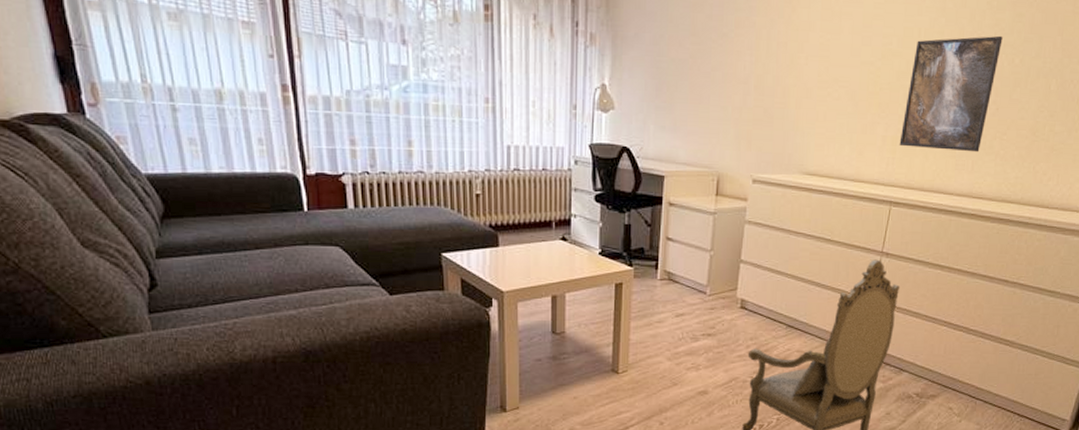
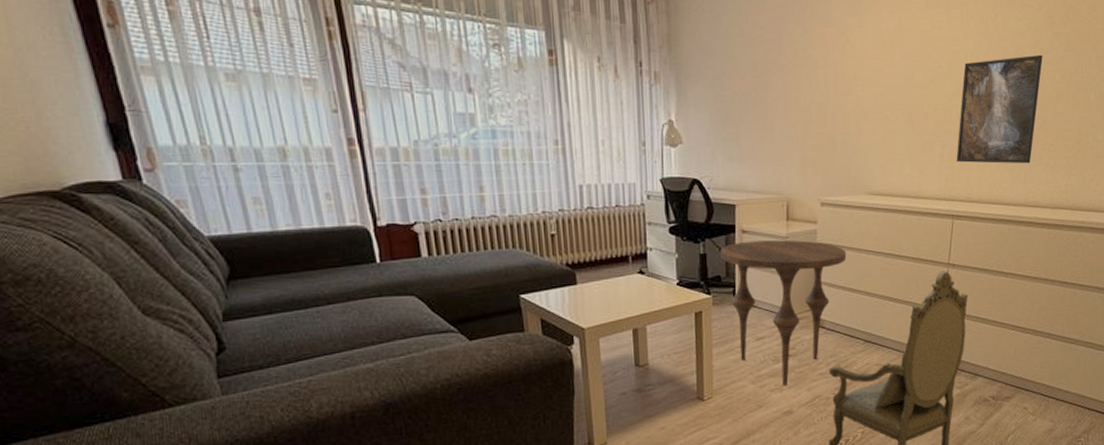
side table: none [645,214,776,366] -> present [720,240,847,387]

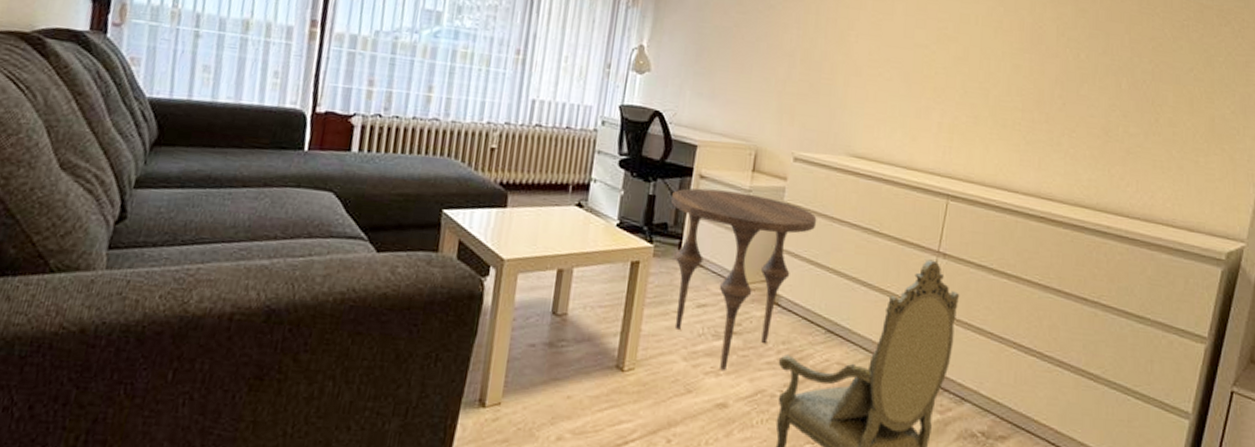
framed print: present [956,54,1043,164] -> none [957,27,1066,149]

